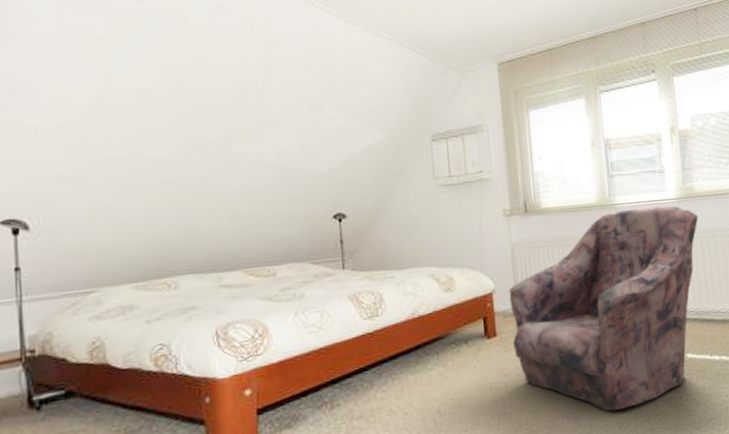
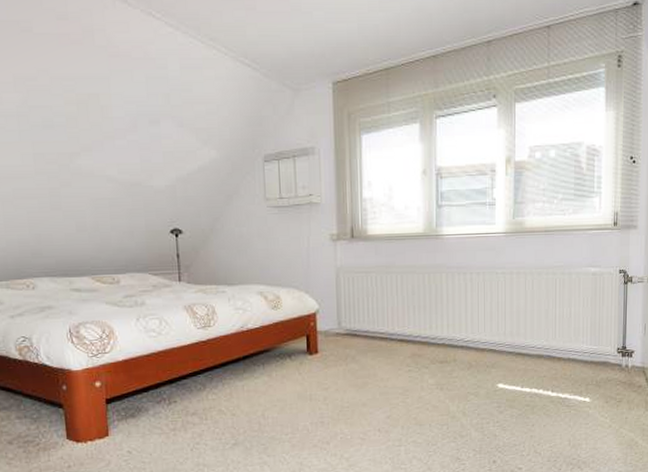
armchair: present [508,205,698,412] -> none [331,239,525,429]

